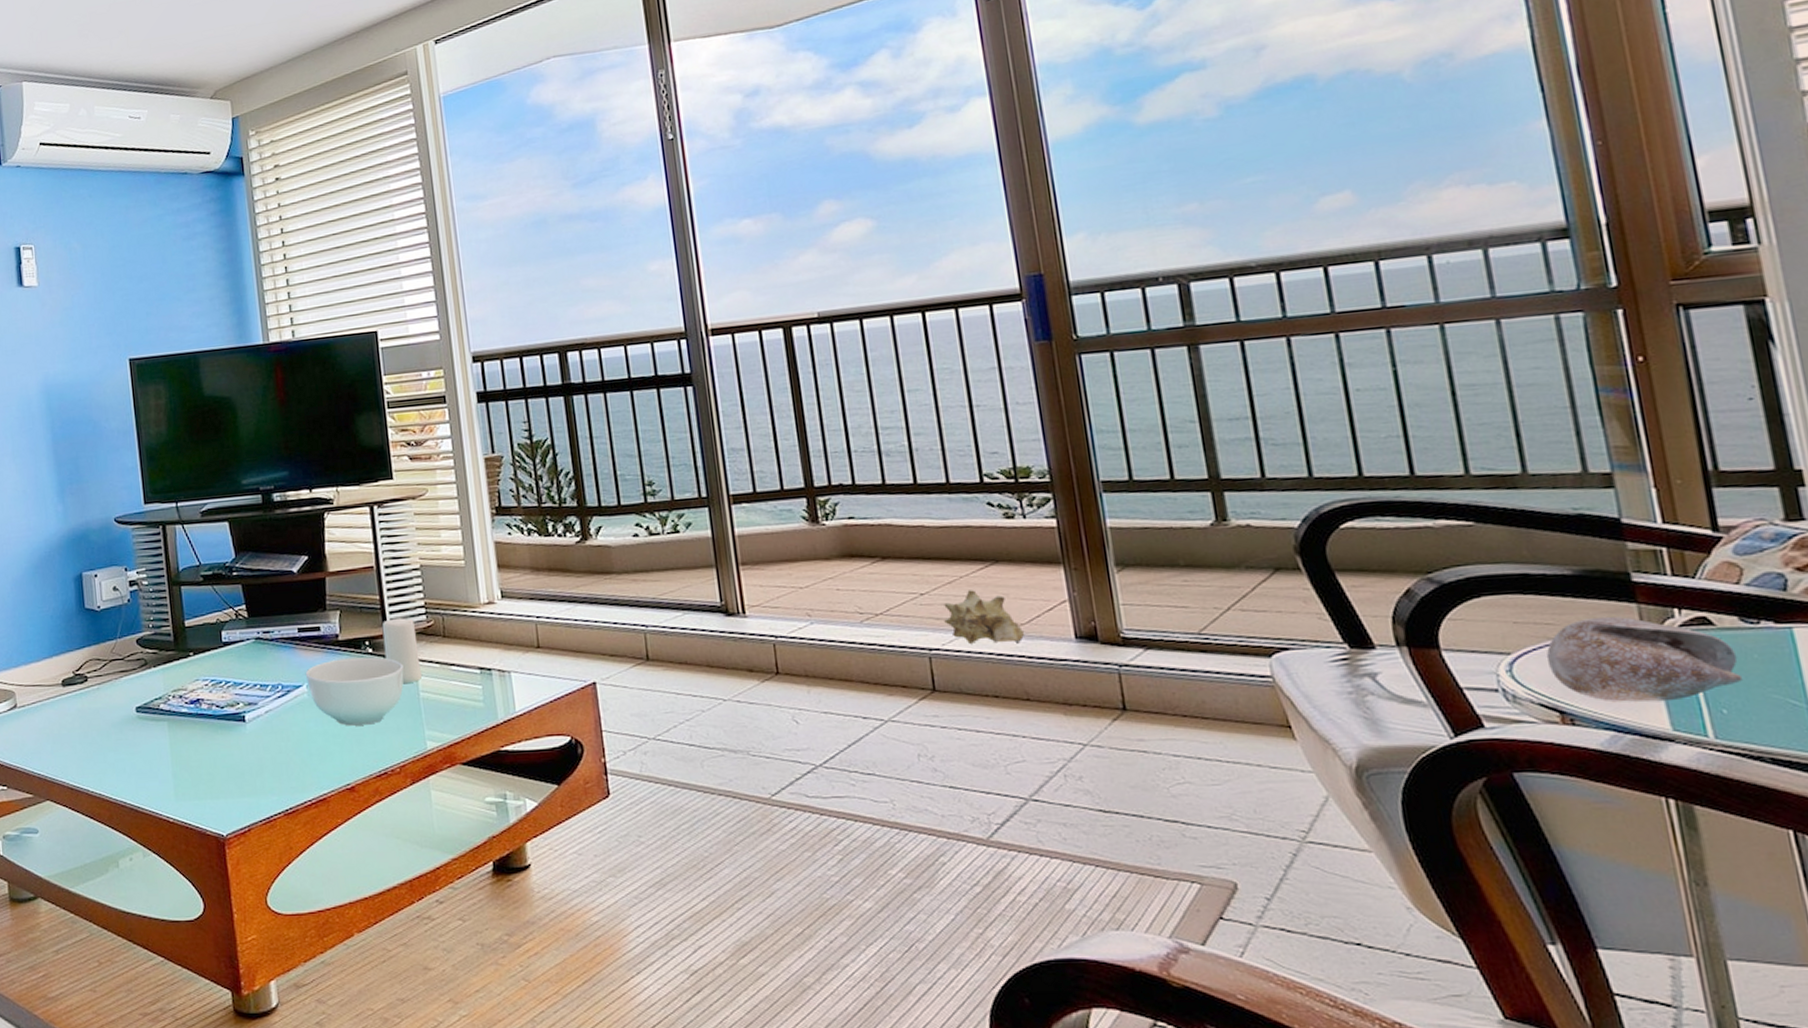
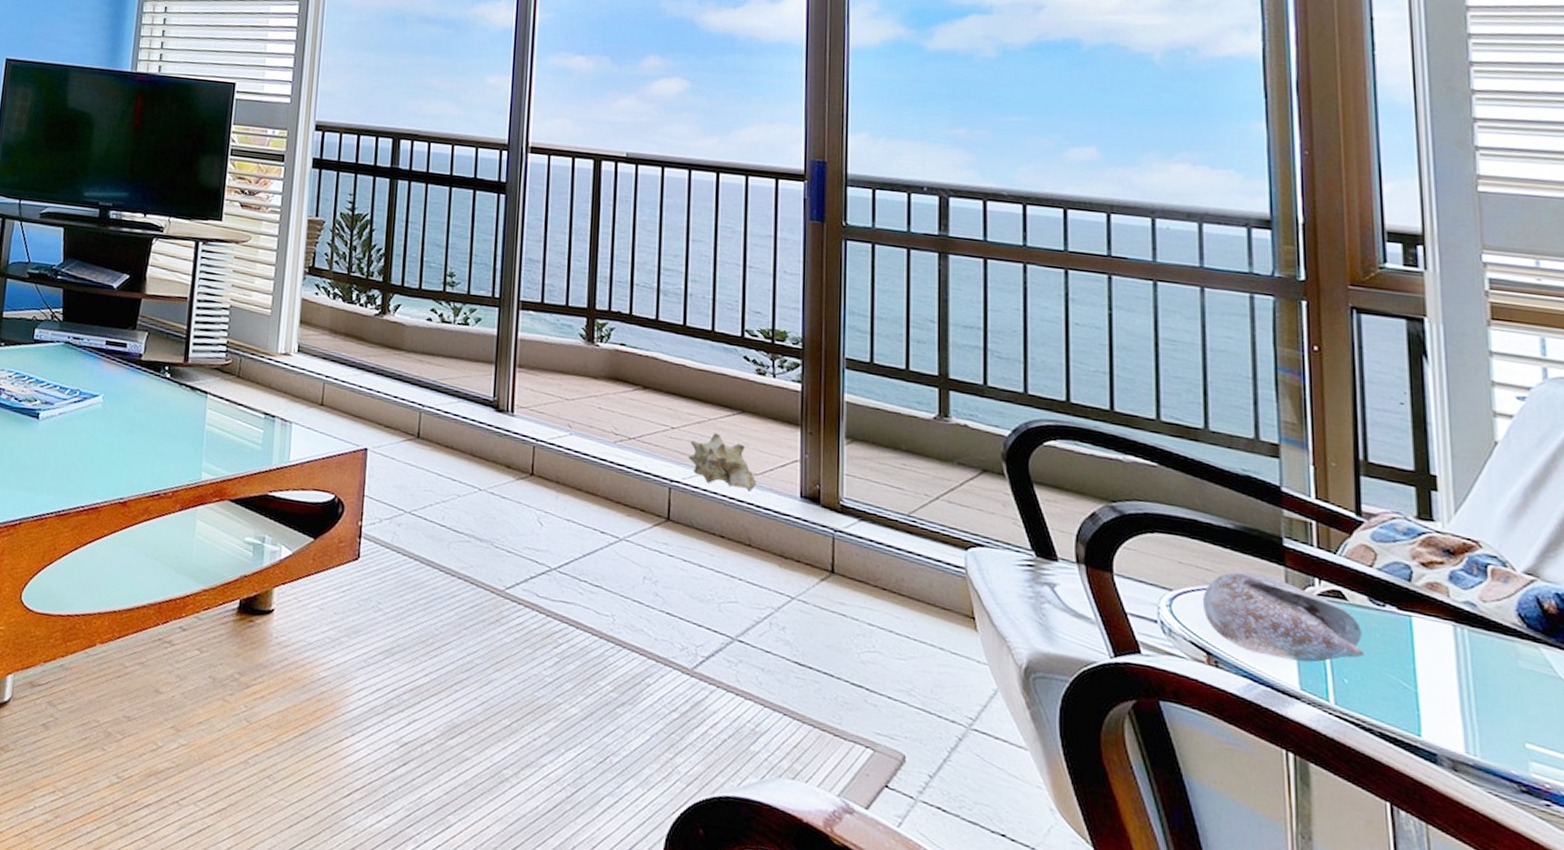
bowl: present [305,656,404,726] -> none [103,377,195,446]
candle: present [381,618,423,684] -> none [180,350,214,414]

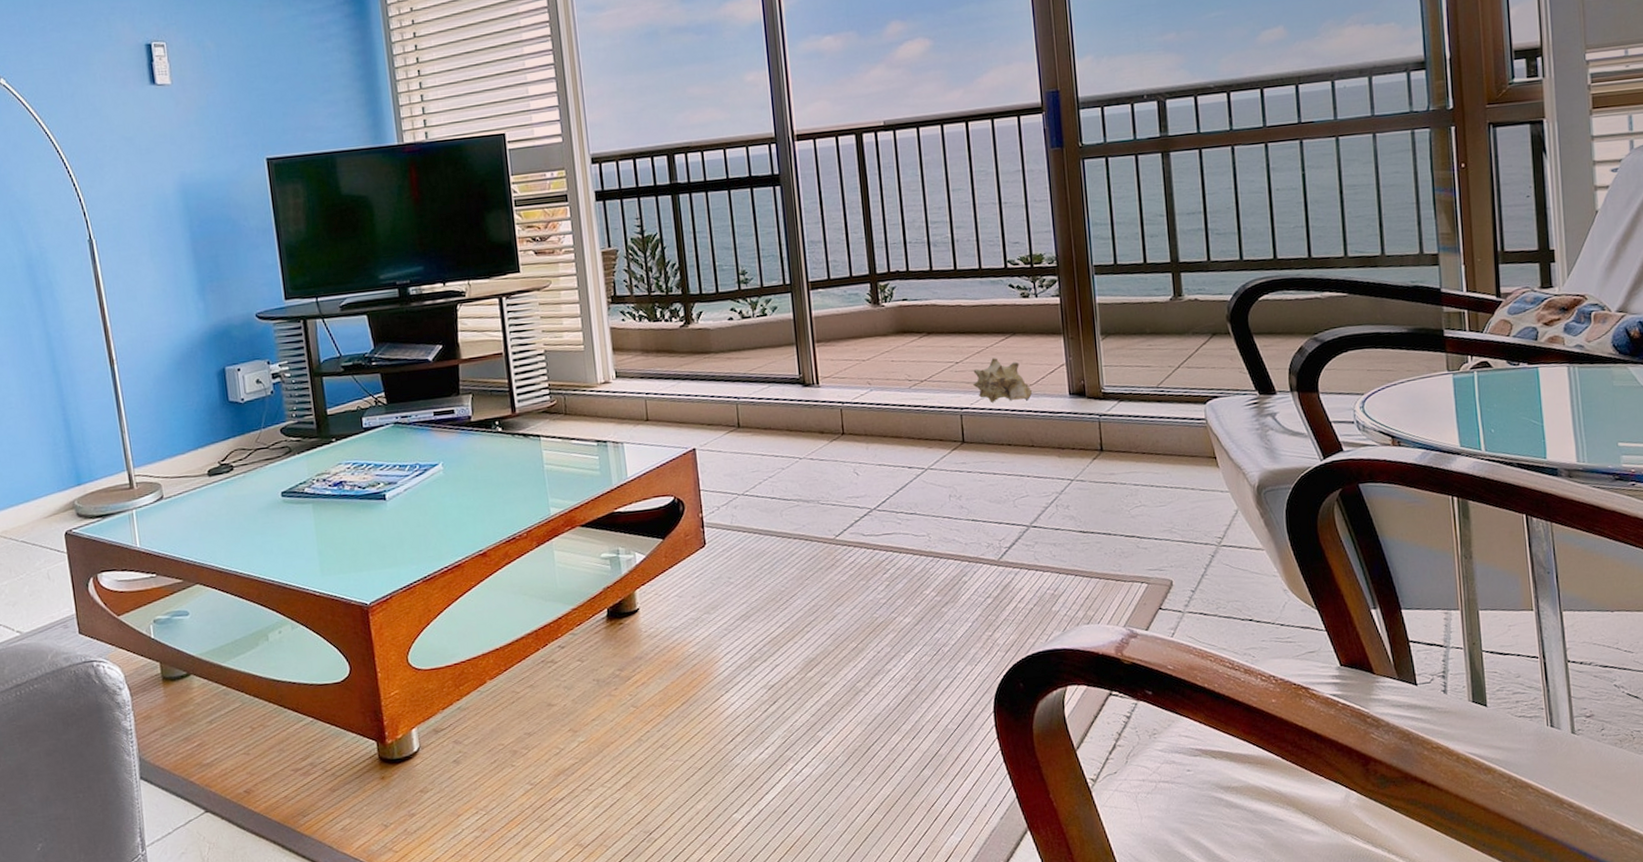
seashell: present [1202,571,1365,663] -> none [1386,363,1506,428]

